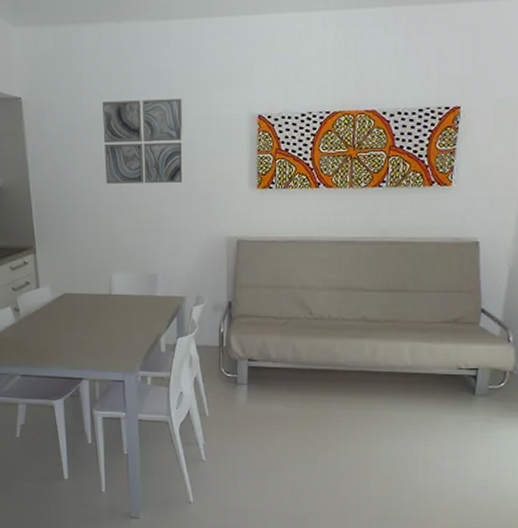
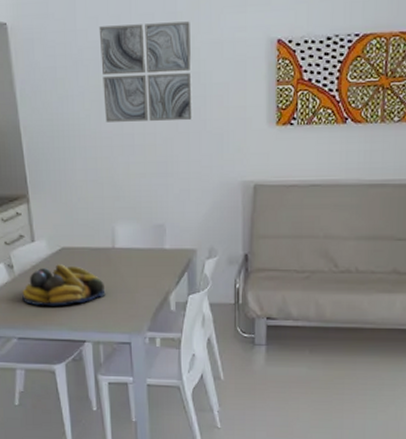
fruit bowl: none [26,308,102,347] -> present [22,264,106,306]

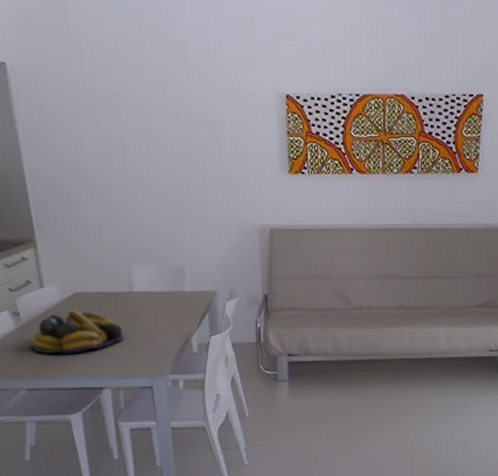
wall art: present [99,21,192,122] -> none [108,72,208,168]

